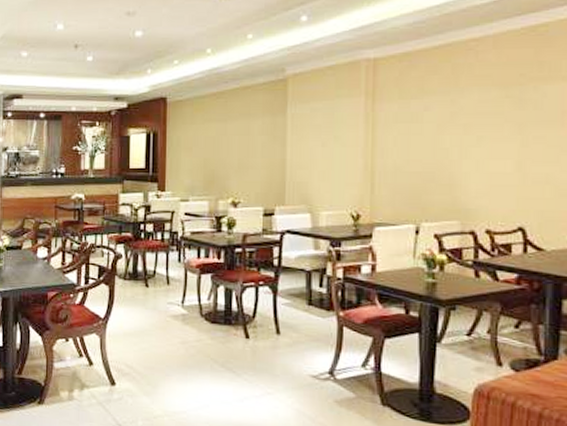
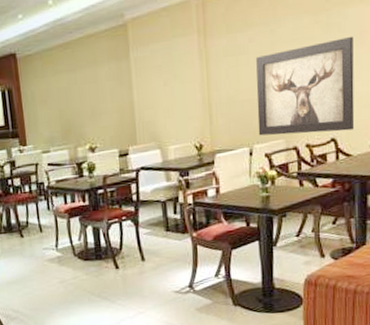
wall art: none [428,115,552,221] -> present [256,36,355,136]

